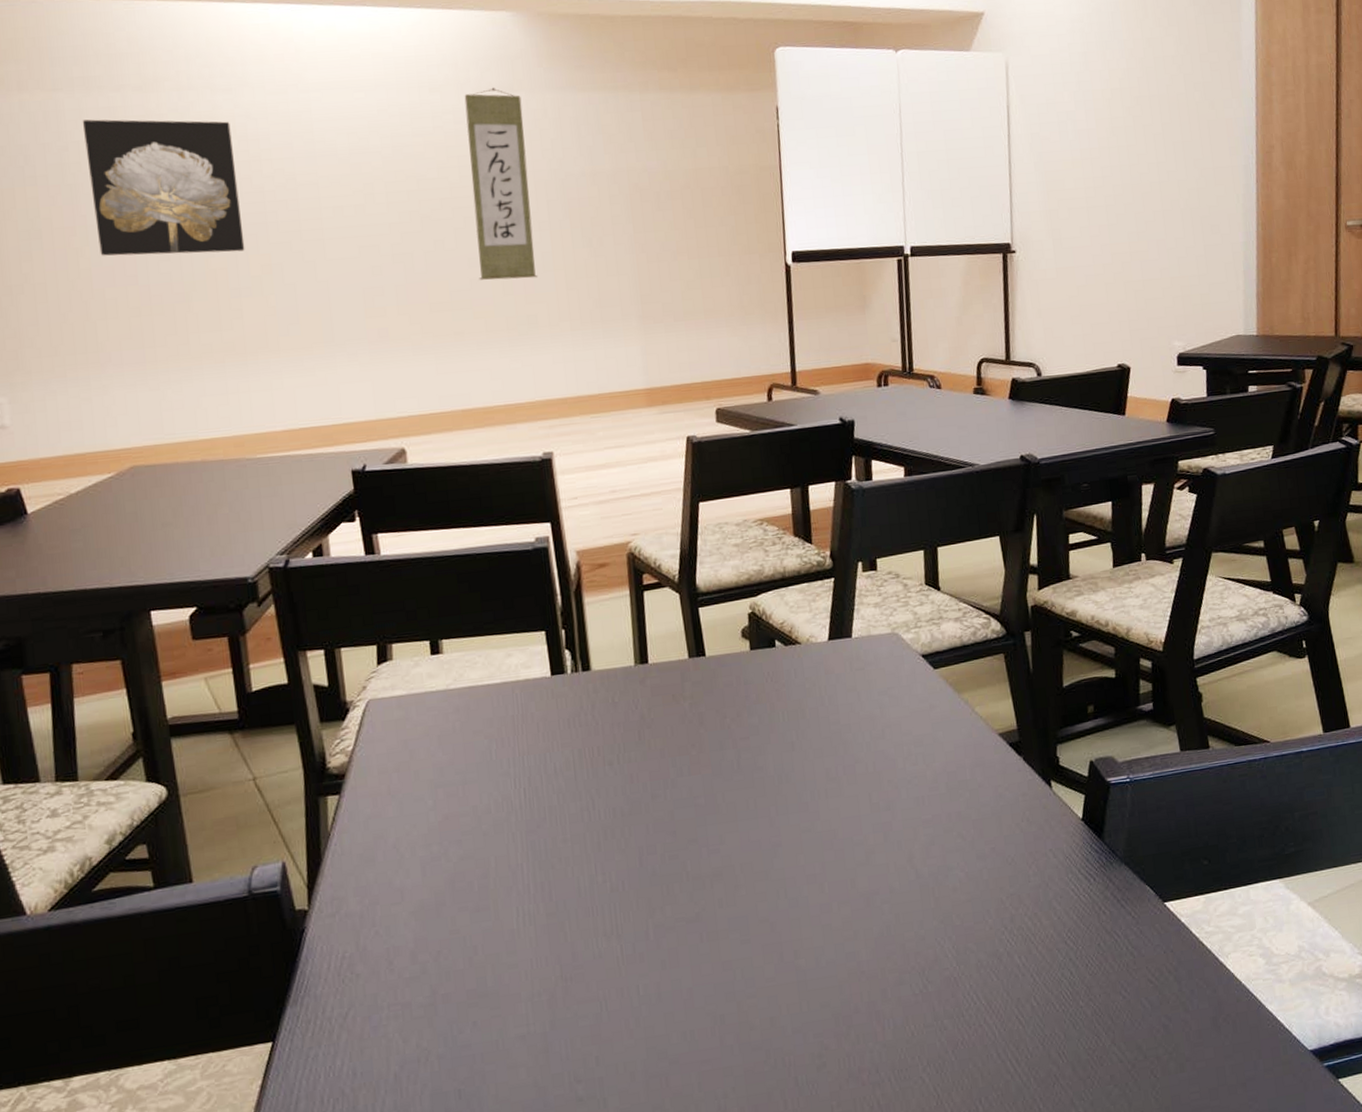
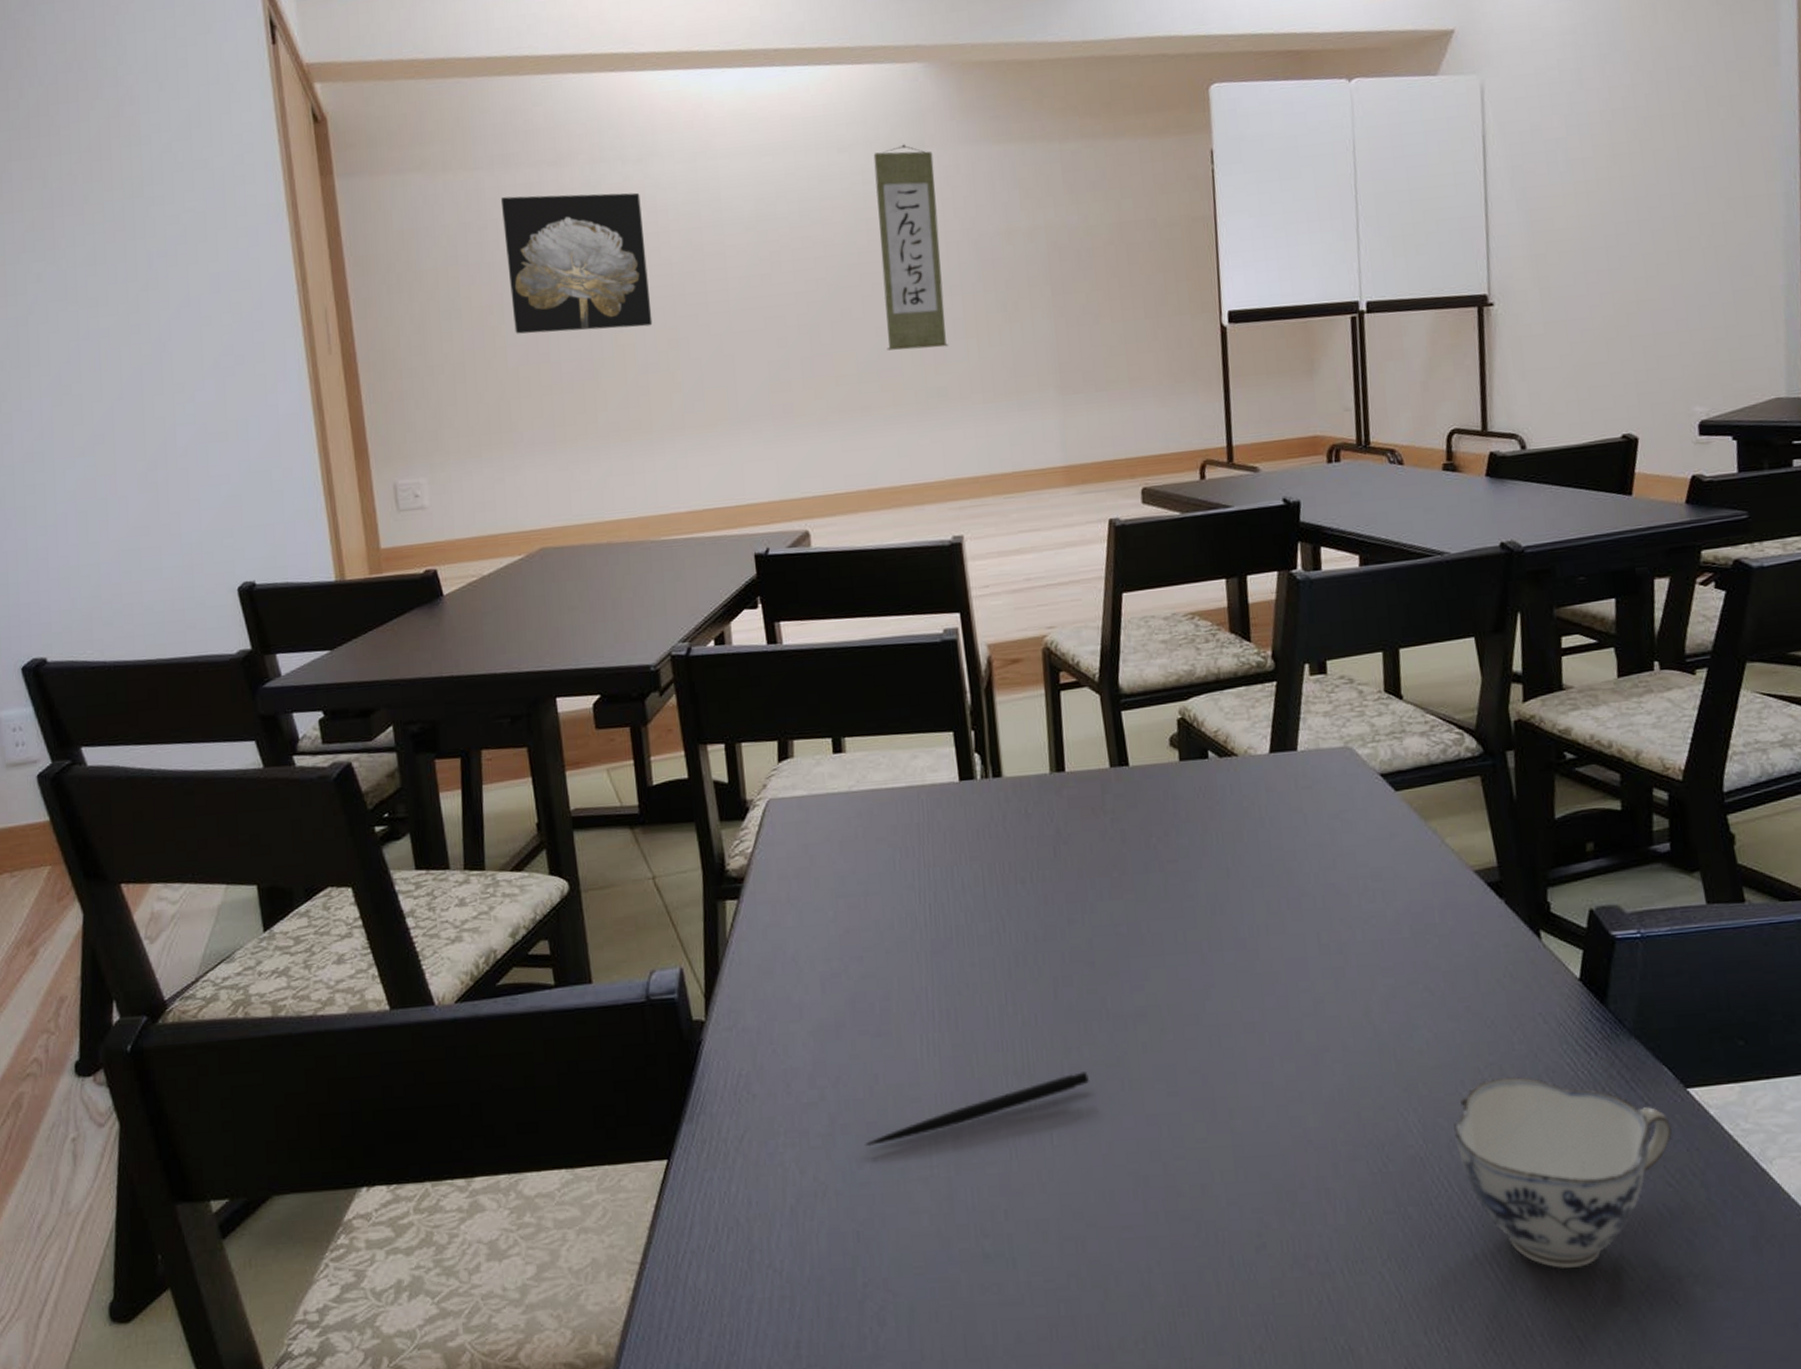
pen: none [465,928,671,1012] -> present [865,1071,1089,1147]
teacup: none [981,903,1154,1058] -> present [1454,1077,1674,1268]

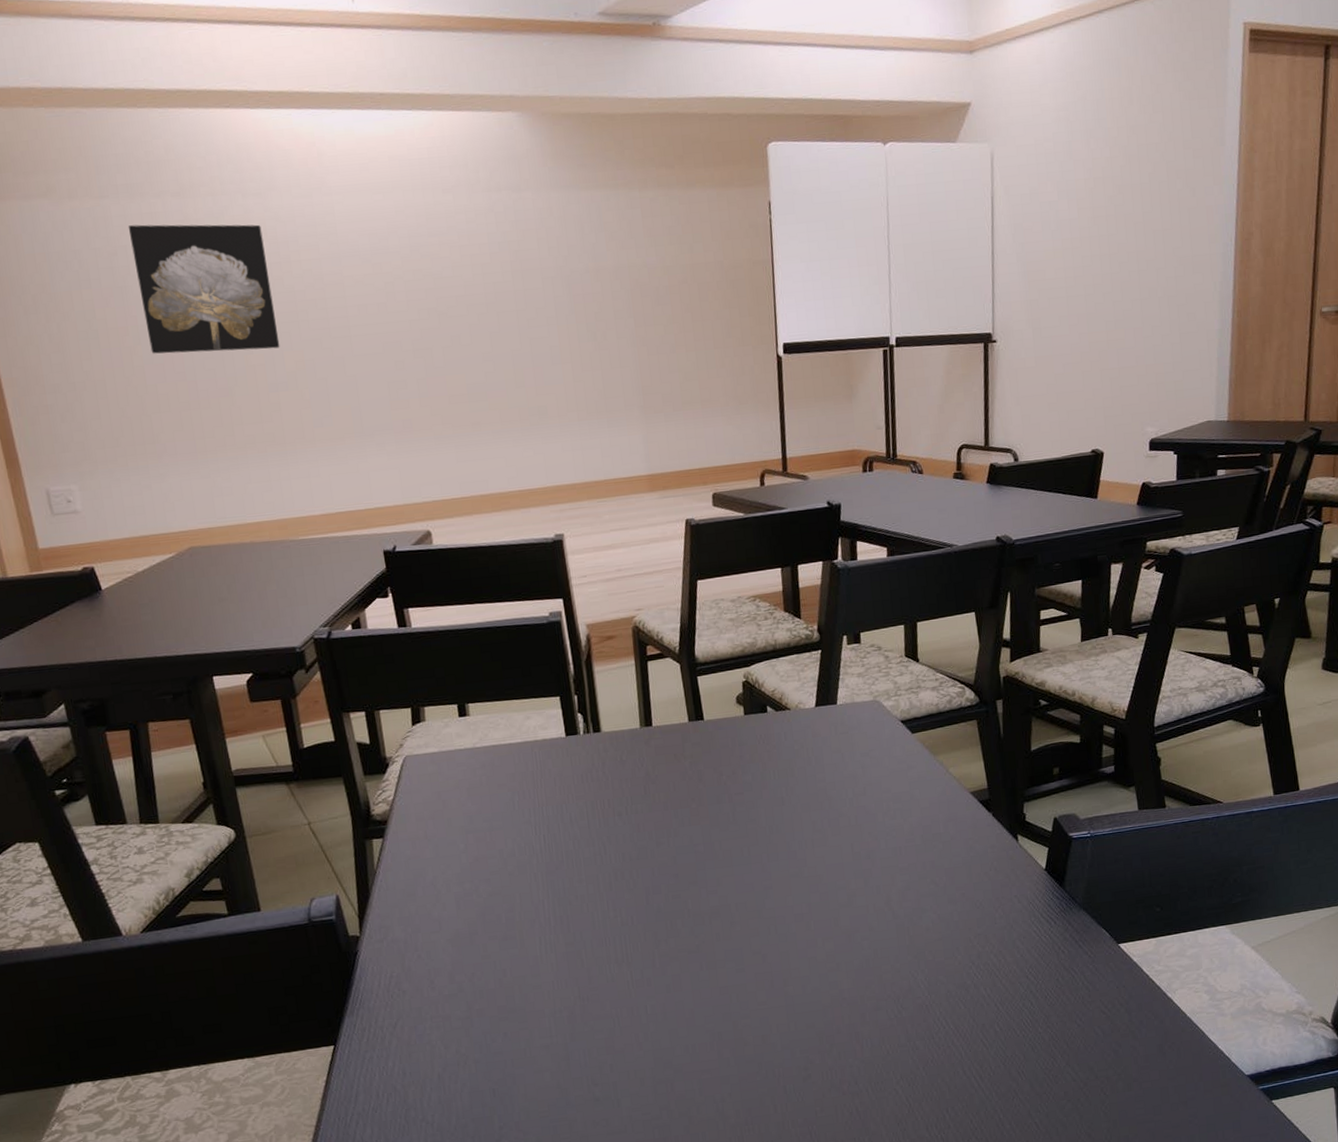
pen: present [865,1071,1089,1147] -> none [497,958,675,1025]
wall scroll: present [873,144,948,351] -> none [475,187,546,374]
teacup: present [1454,1077,1674,1268] -> none [951,942,1108,1076]

